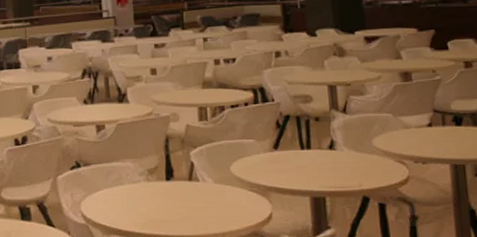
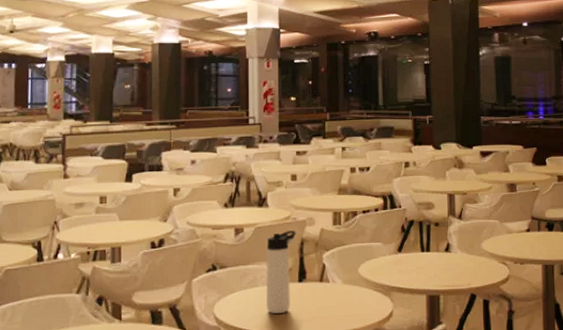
thermos bottle: none [130,127,161,213] -> present [266,231,297,314]

